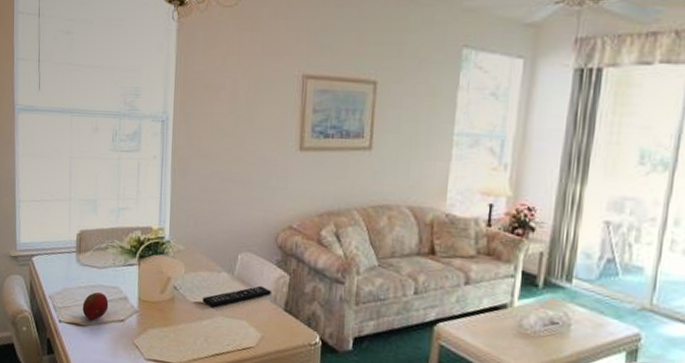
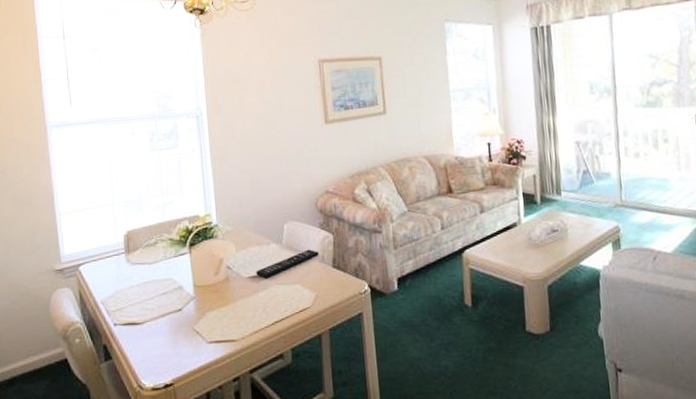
fruit: present [82,292,109,320] -> none [137,287,164,316]

